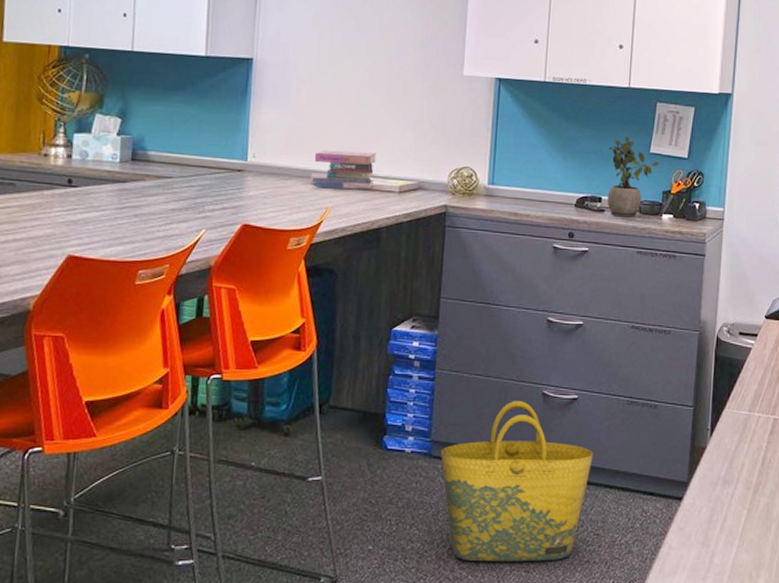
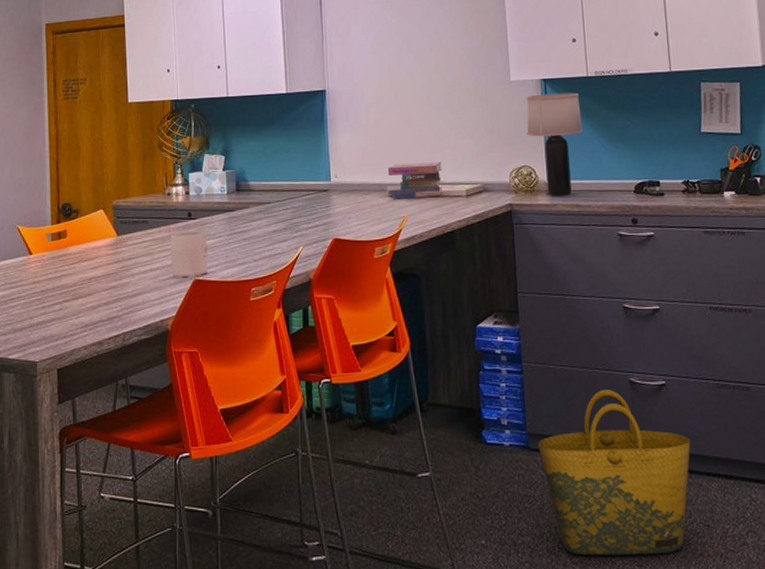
mug: none [40,199,90,253] -> present [170,230,208,278]
table lamp: none [473,93,533,204] -> present [526,92,584,197]
potted plant: present [607,135,660,219] -> none [658,117,713,200]

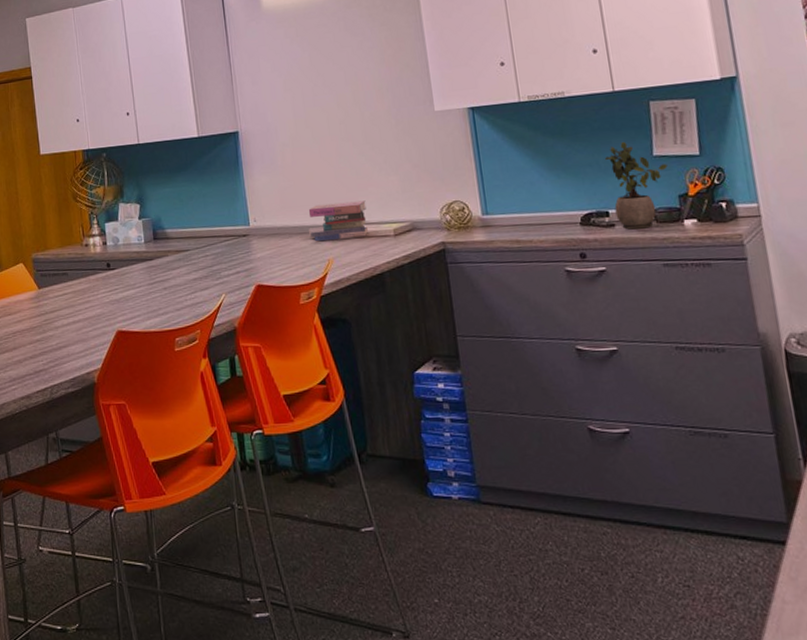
mug: present [170,230,208,278] -> none [91,281,130,330]
table lamp: present [526,92,584,197] -> none [452,120,519,233]
tote bag: present [538,390,691,556] -> none [489,439,663,617]
potted plant: none [658,117,713,200] -> present [604,141,668,231]

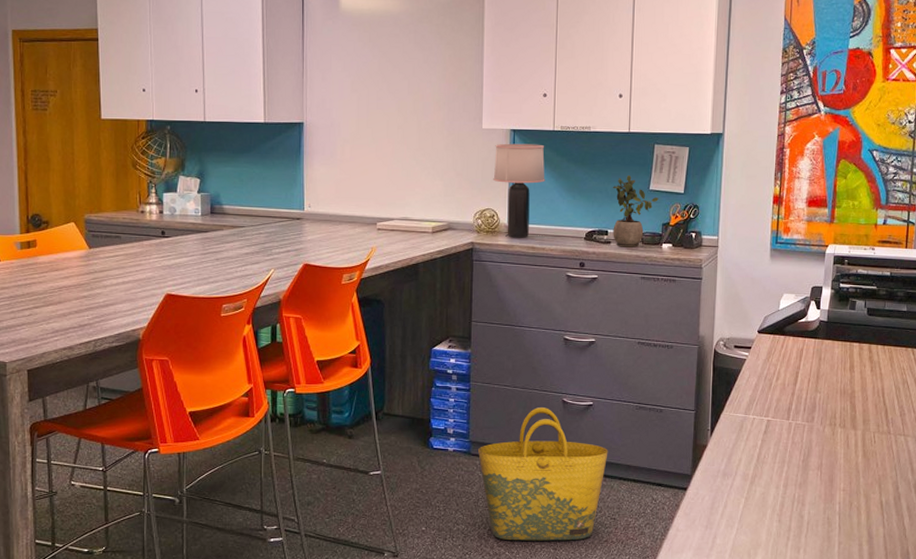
books: present [308,200,368,242] -> none [358,198,411,231]
table lamp: none [452,120,519,233] -> present [493,143,545,239]
tote bag: none [489,439,663,617] -> present [478,407,608,541]

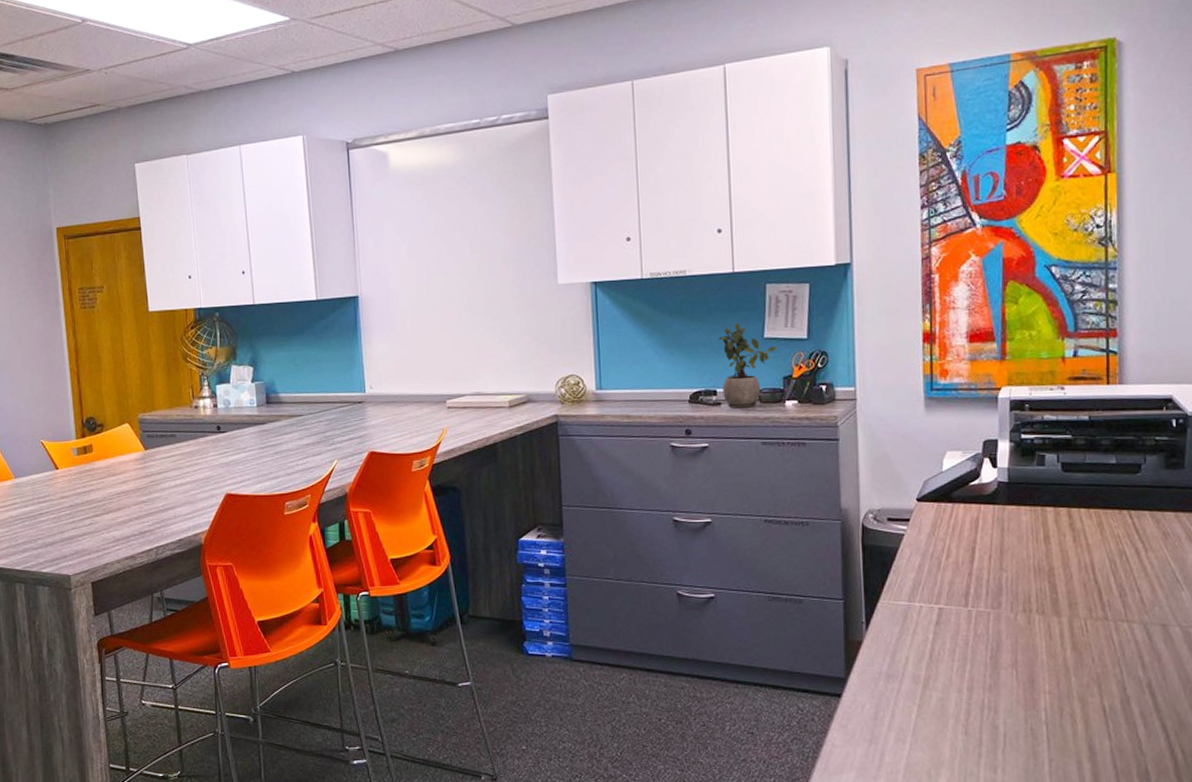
tote bag: present [478,407,608,541] -> none [581,602,738,761]
table lamp: present [493,143,545,239] -> none [574,296,636,408]

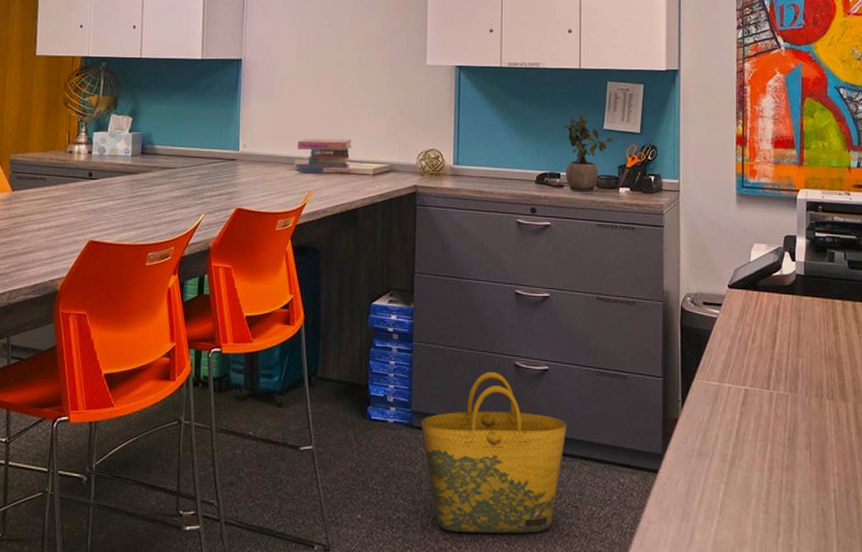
books: none [425,371,484,411] -> present [295,138,352,173]
tote bag: none [581,602,738,761] -> present [421,372,567,534]

